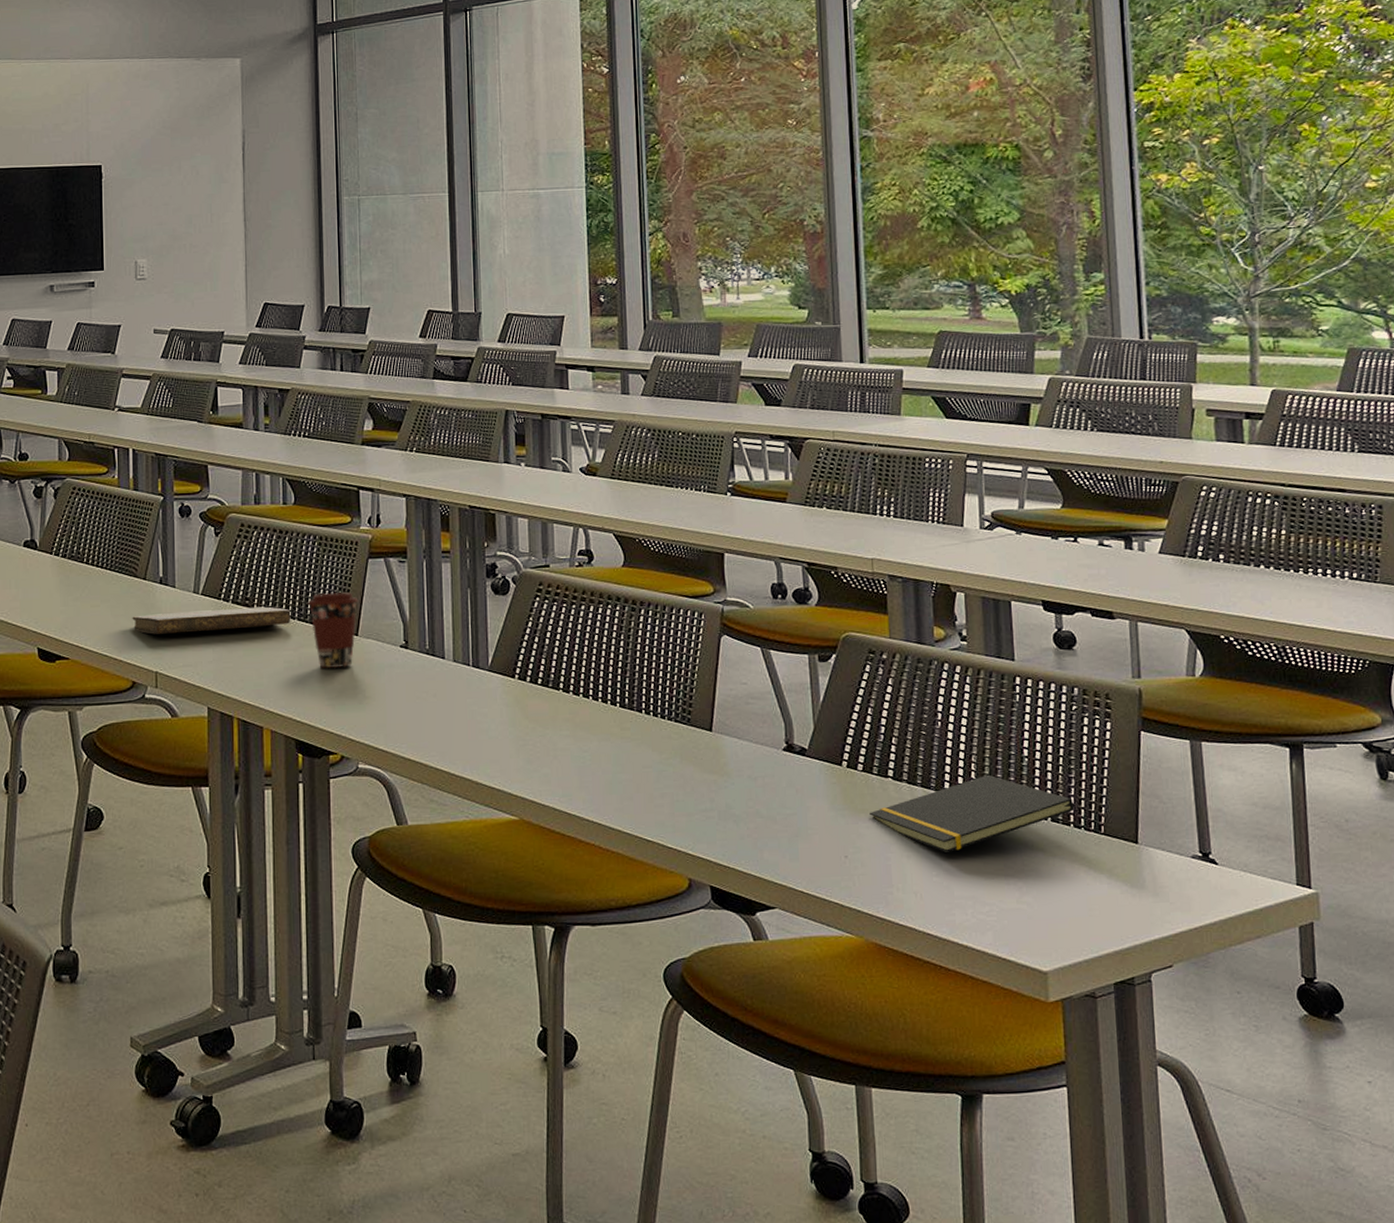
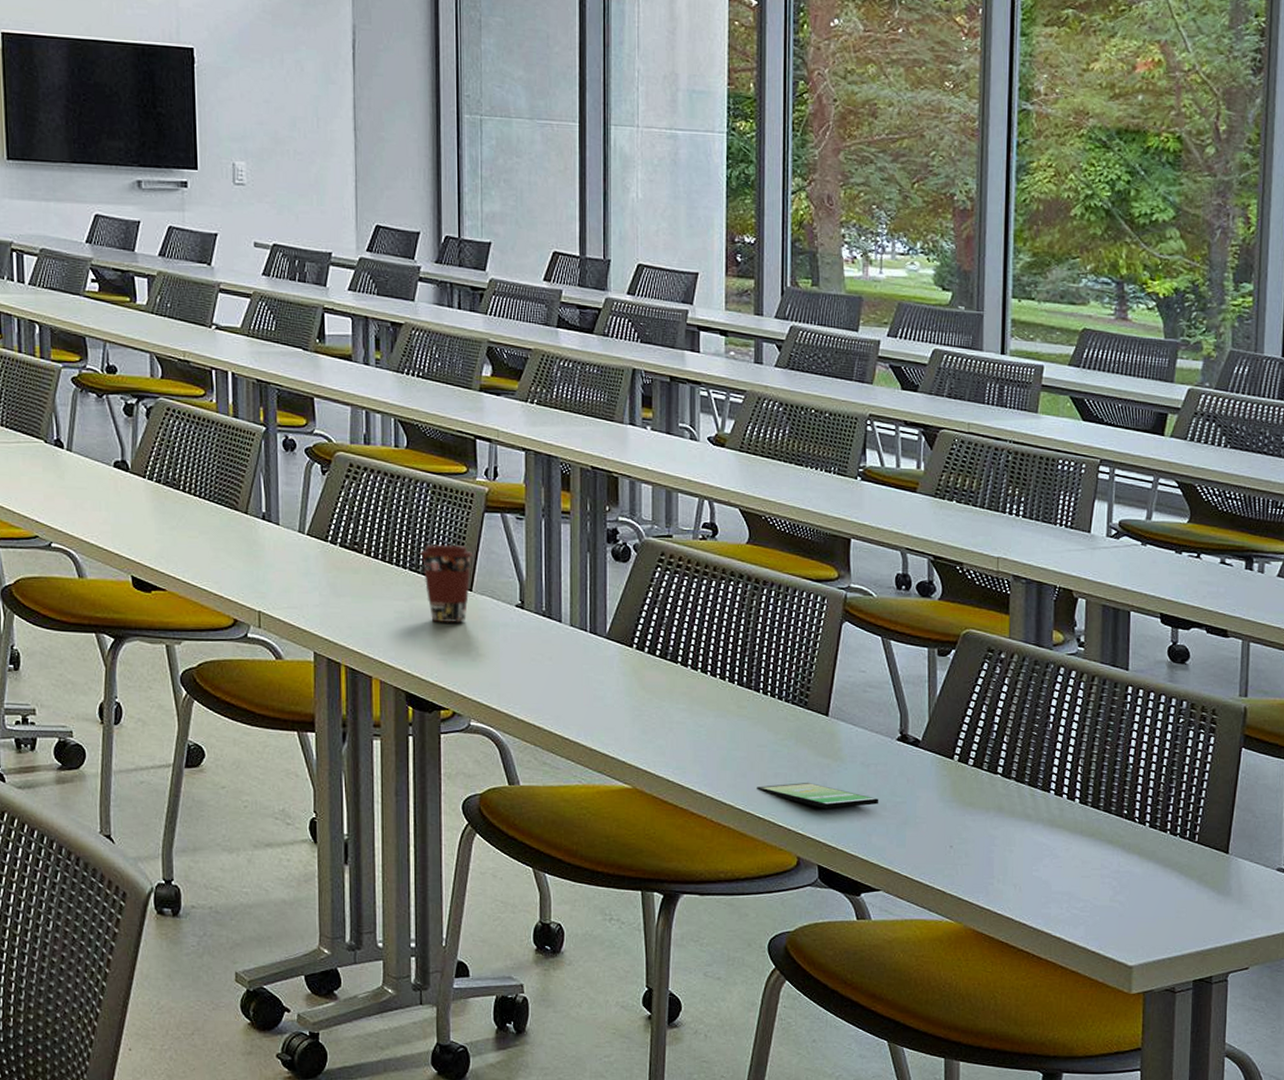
notebook: present [132,606,291,634] -> none [233,551,402,574]
smartphone: none [644,800,769,827] -> present [757,782,879,810]
notepad: present [870,774,1075,854] -> none [977,778,1172,850]

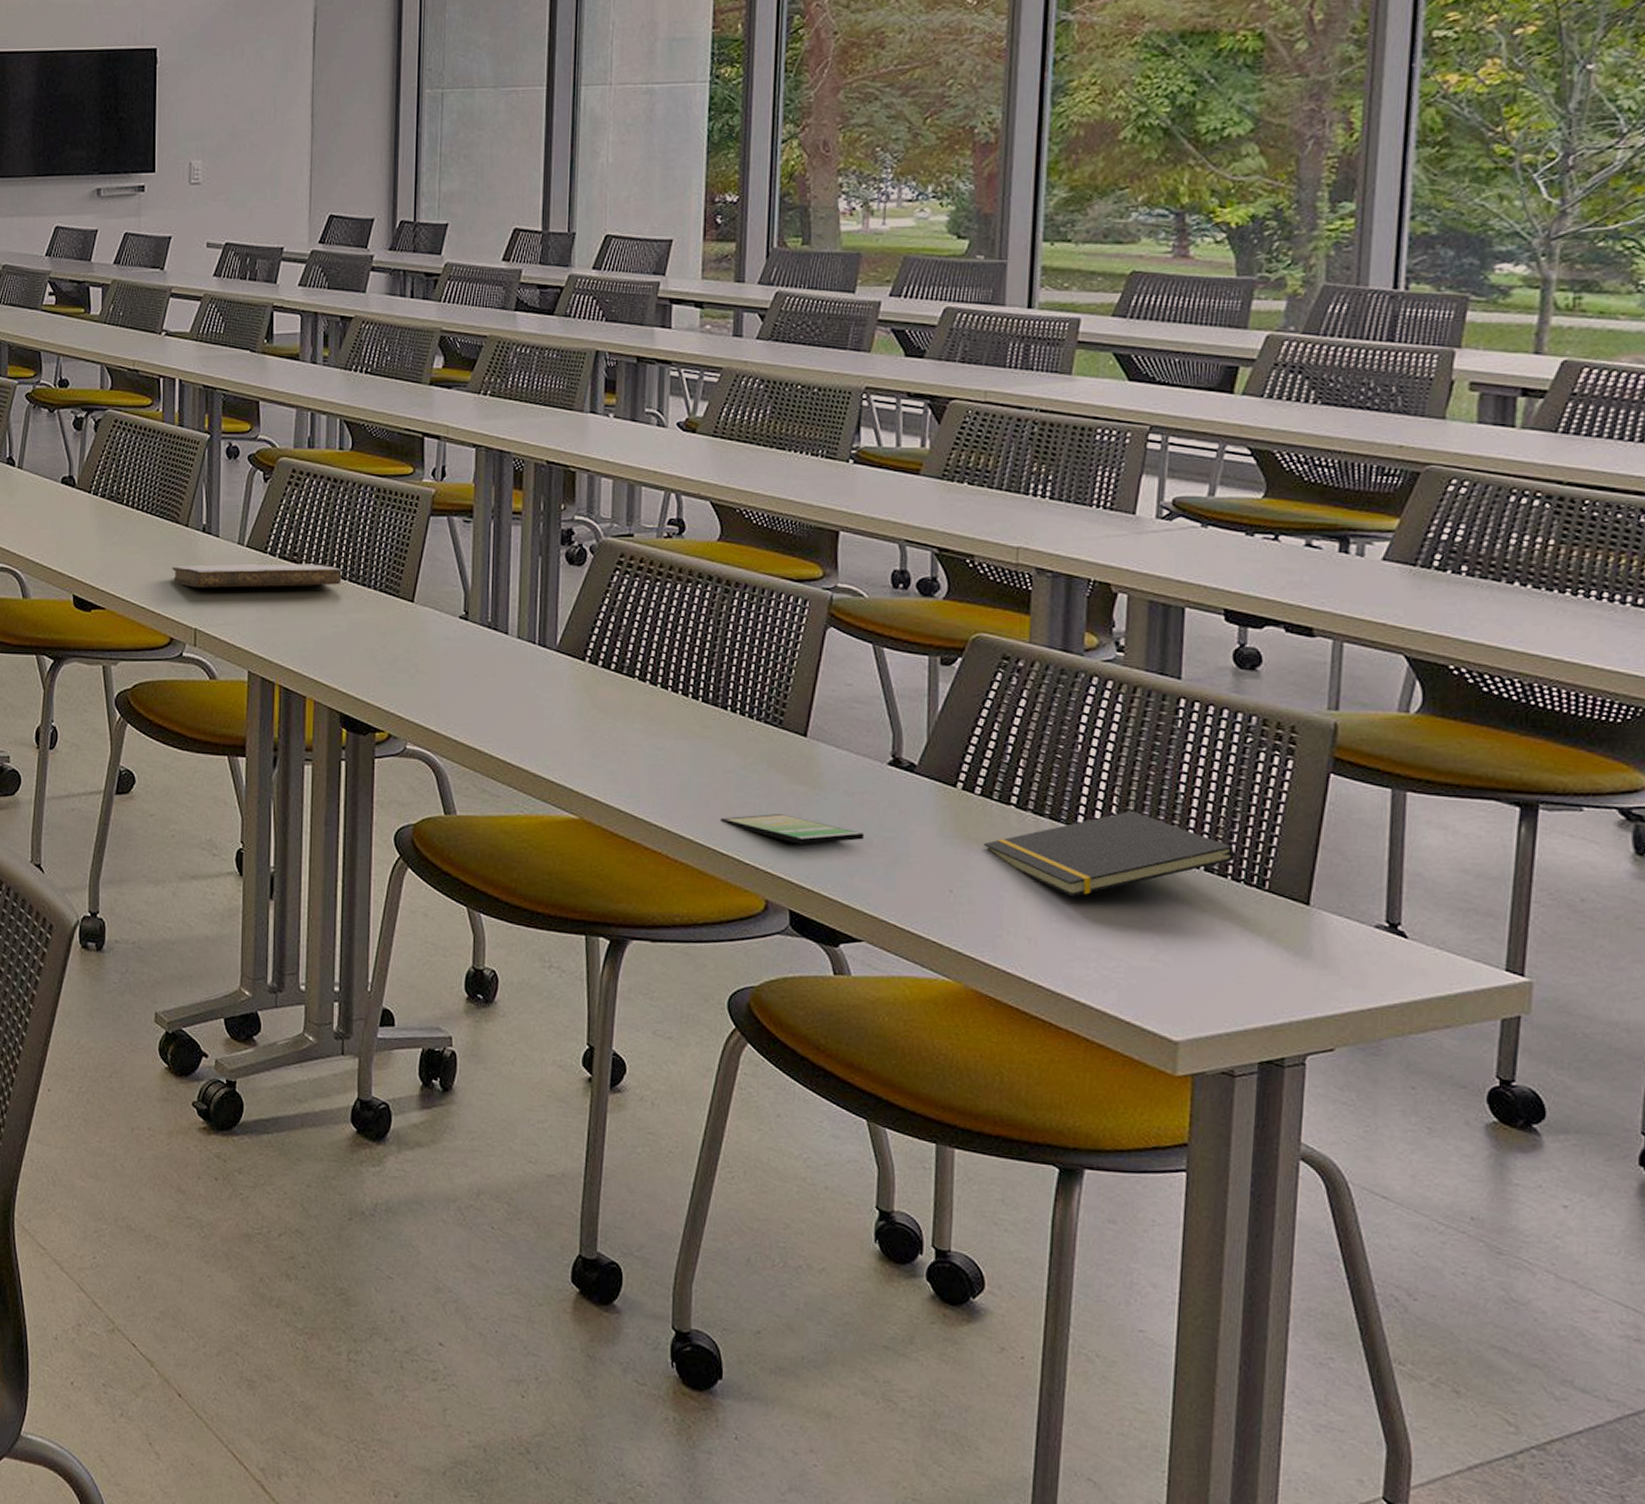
notebook: none [233,551,402,574] -> present [172,563,342,588]
coffee cup: present [419,544,474,623] -> none [360,551,417,638]
notepad: none [977,778,1172,850] -> present [984,810,1235,897]

